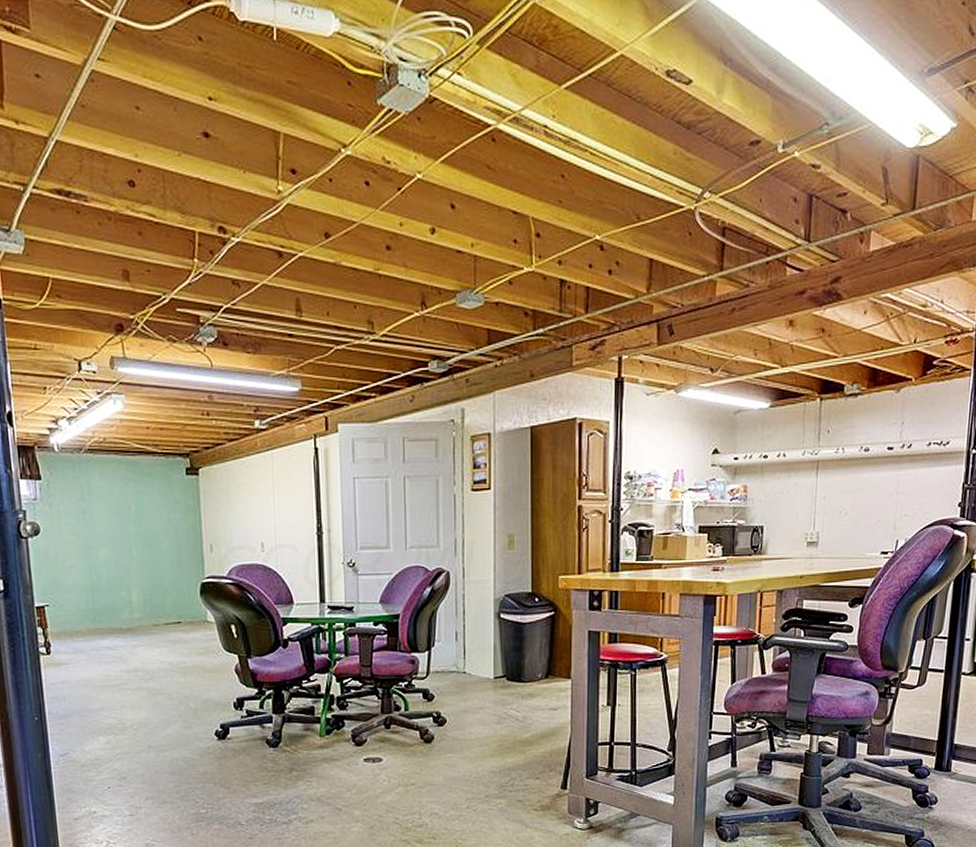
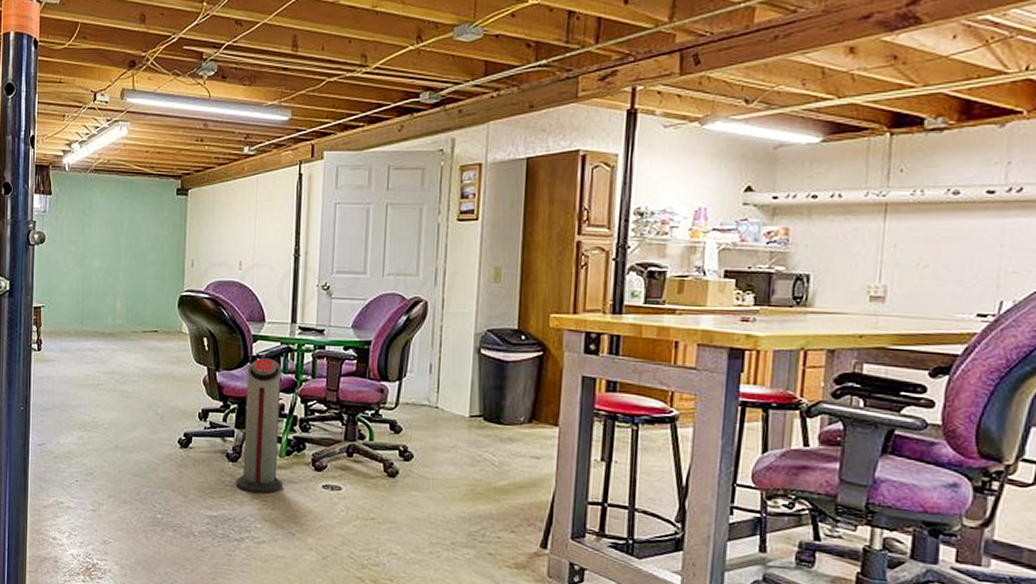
air purifier: none [279,640,325,774] -> present [236,357,283,494]

